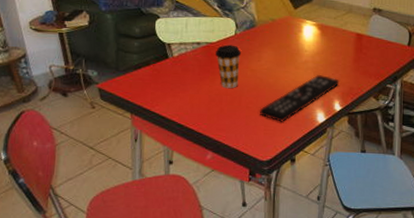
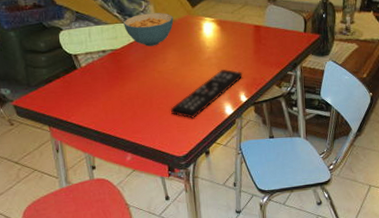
coffee cup: present [214,44,242,89] -> none [121,49,148,93]
cereal bowl: none [222,10,274,44] -> present [123,13,174,47]

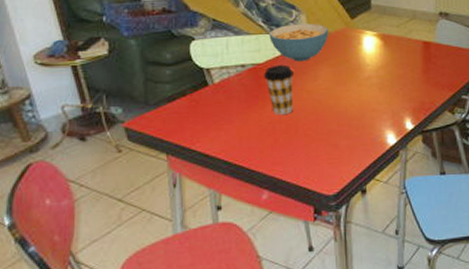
coffee cup: none [121,49,148,93] -> present [263,64,295,116]
remote control: present [171,68,243,119] -> none [321,90,409,149]

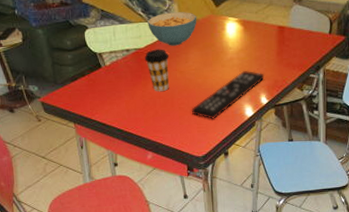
remote control: none [321,90,409,149] -> present [192,70,265,119]

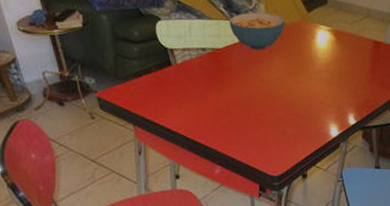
coffee cup: present [144,49,170,92] -> none [221,51,251,100]
remote control: present [192,70,265,119] -> none [270,85,355,136]

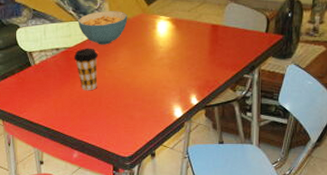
coffee cup: none [221,51,251,100] -> present [73,48,99,91]

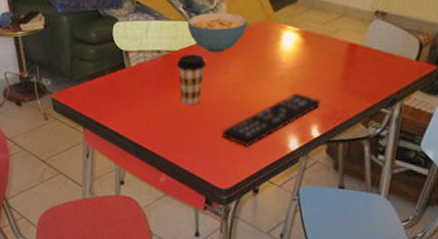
remote control: none [119,69,196,119] -> present [222,92,321,147]

